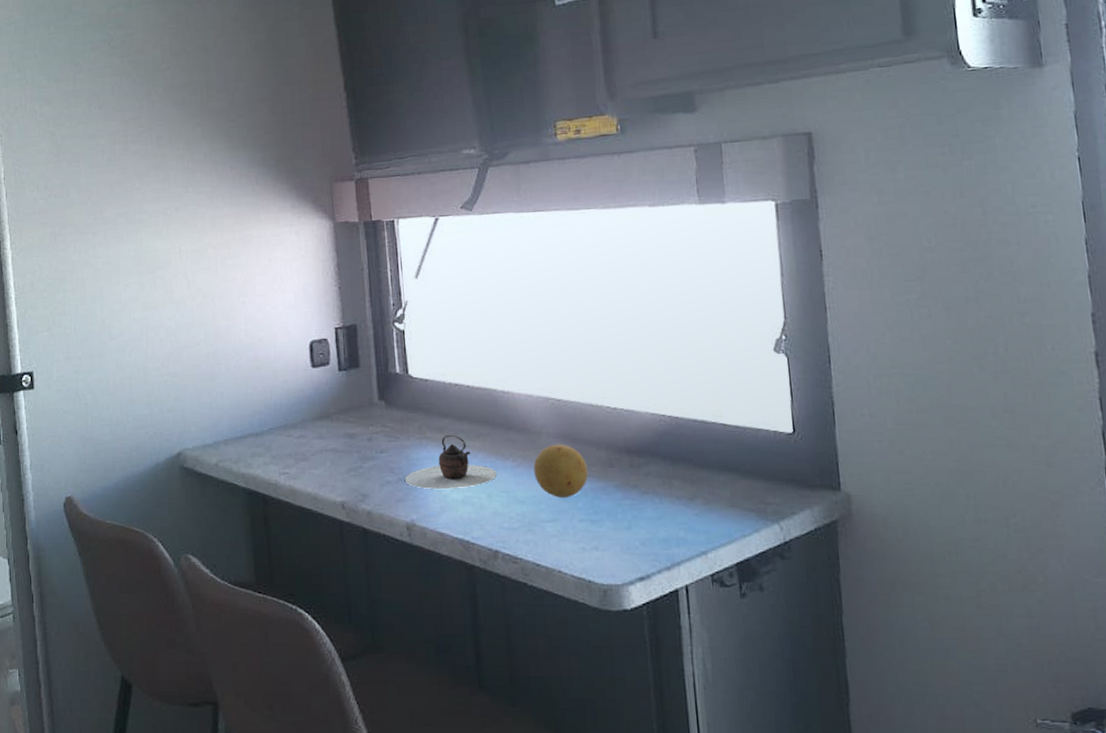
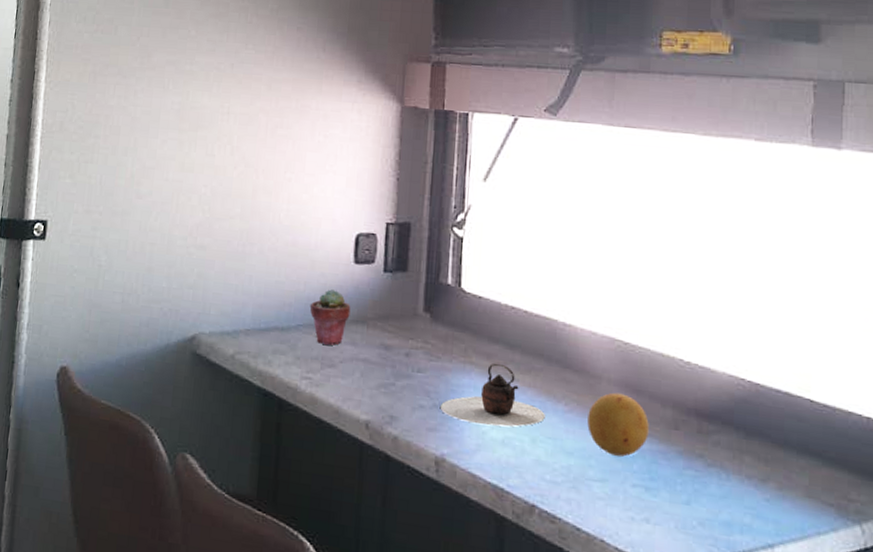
potted succulent: none [278,393,315,442] -> present [309,289,351,346]

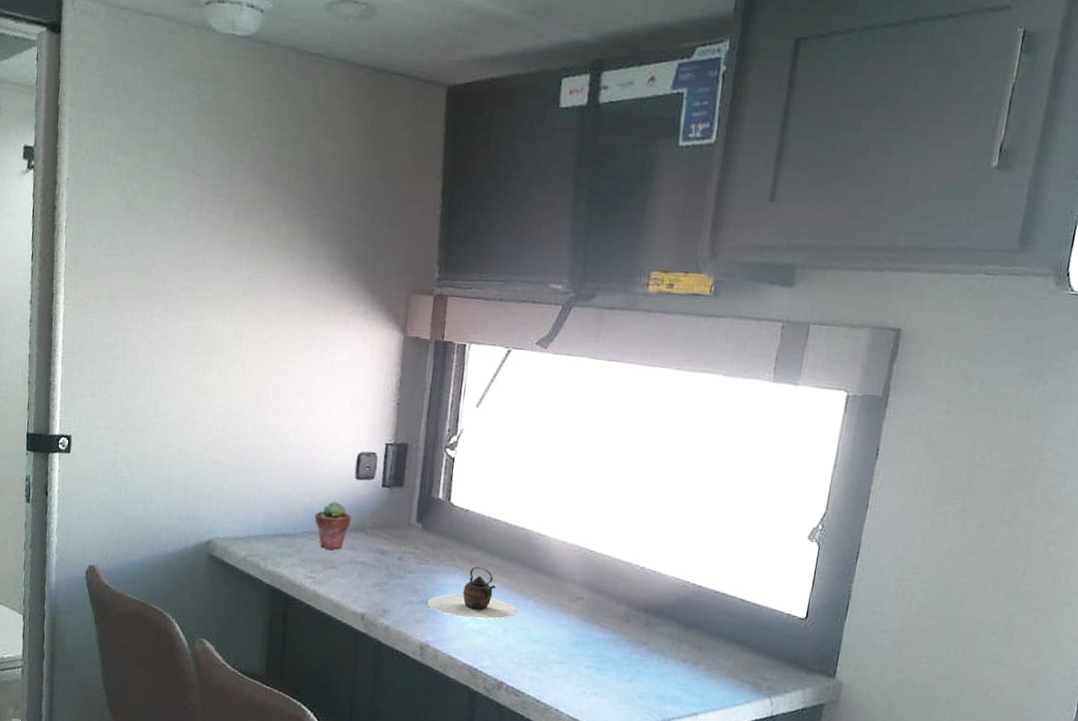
fruit: present [587,392,649,457] -> none [552,592,605,644]

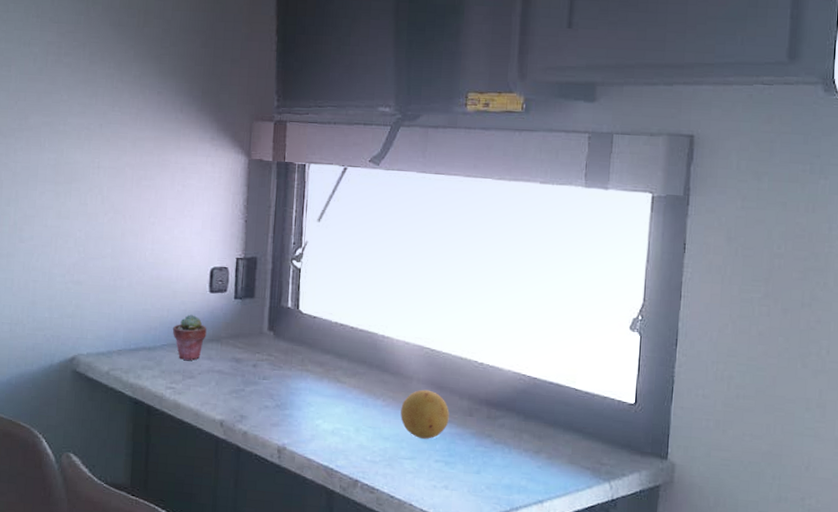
teapot: present [426,566,517,619] -> none [281,369,367,420]
fruit: none [552,592,605,644] -> present [400,389,450,439]

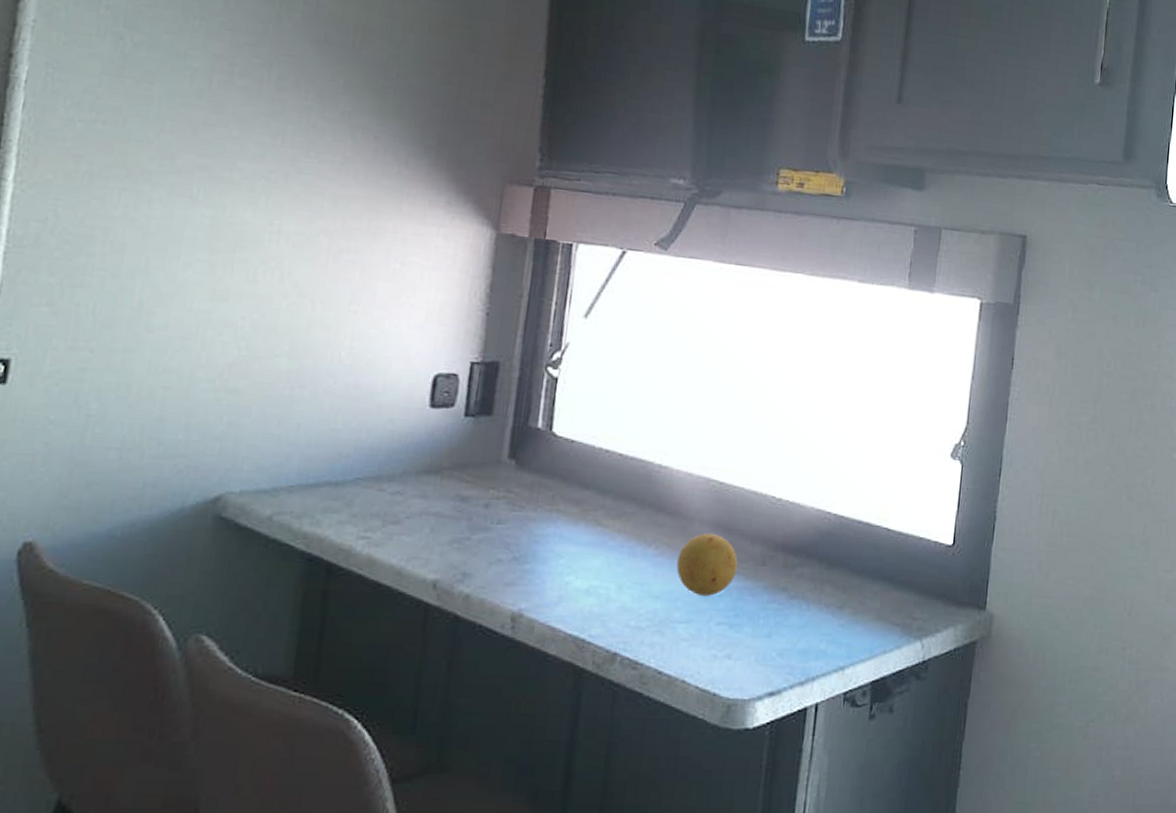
potted succulent: present [172,314,207,361] -> none [372,437,423,500]

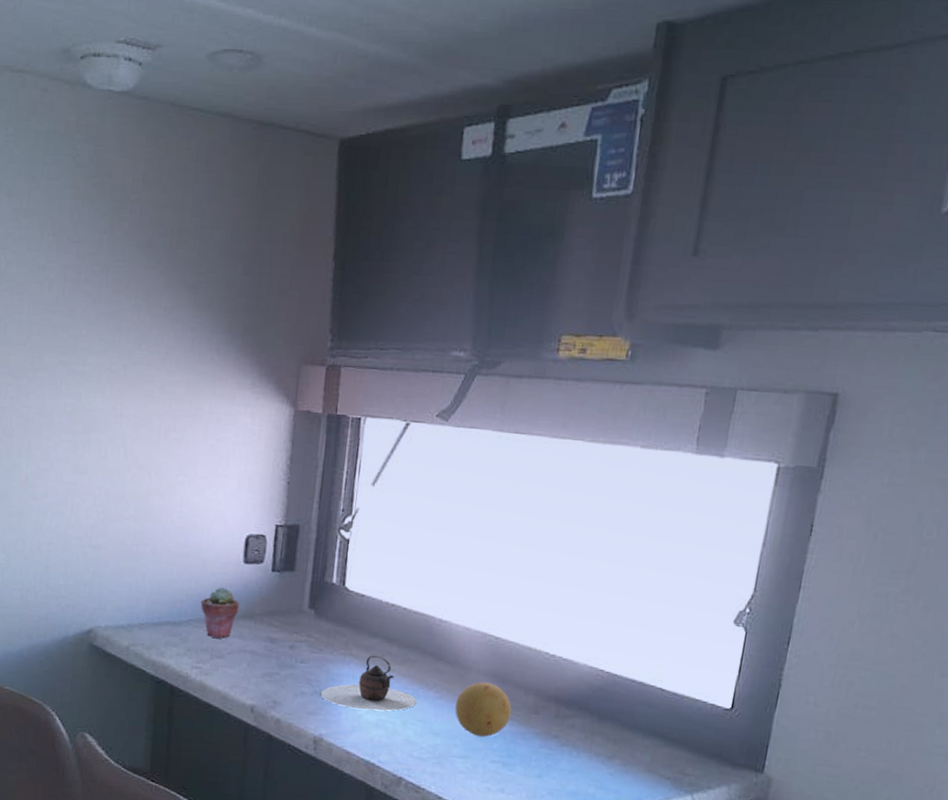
potted succulent: none [372,437,423,500] -> present [200,587,240,639]
teapot: none [520,509,634,575] -> present [320,655,417,711]

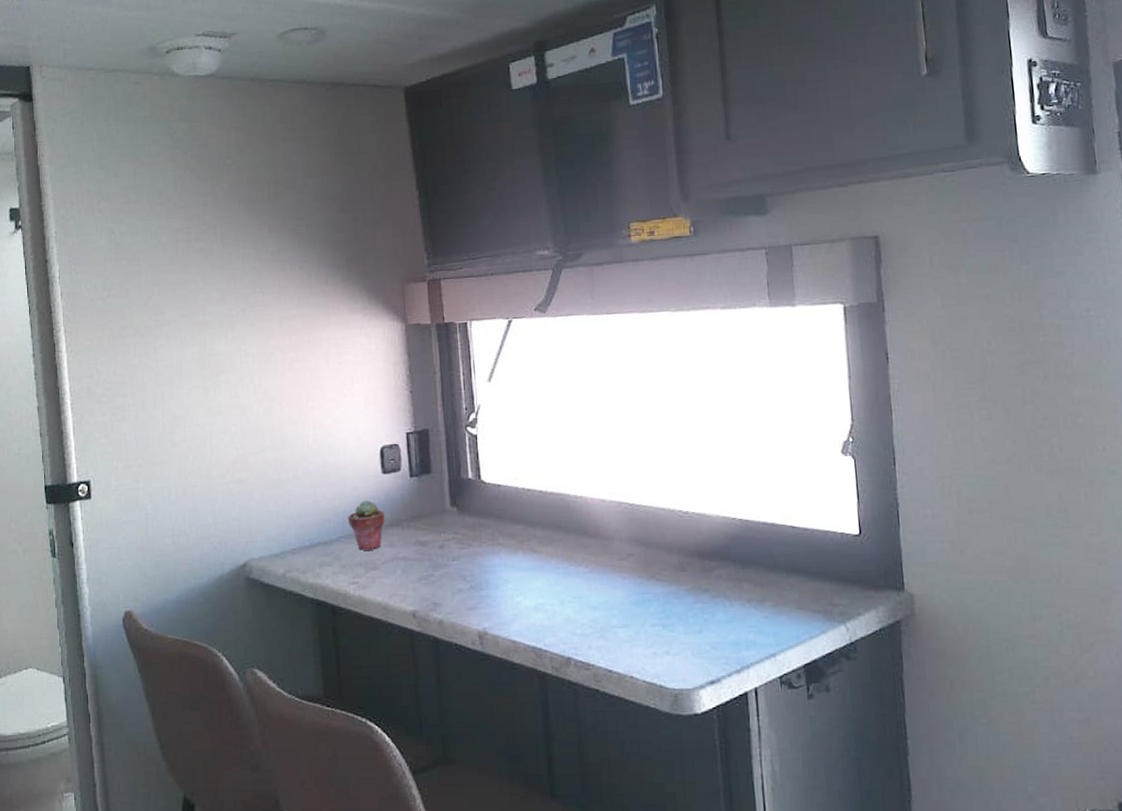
teapot: present [320,655,417,711] -> none [476,540,570,597]
fruit: present [455,681,512,737] -> none [606,548,660,603]

